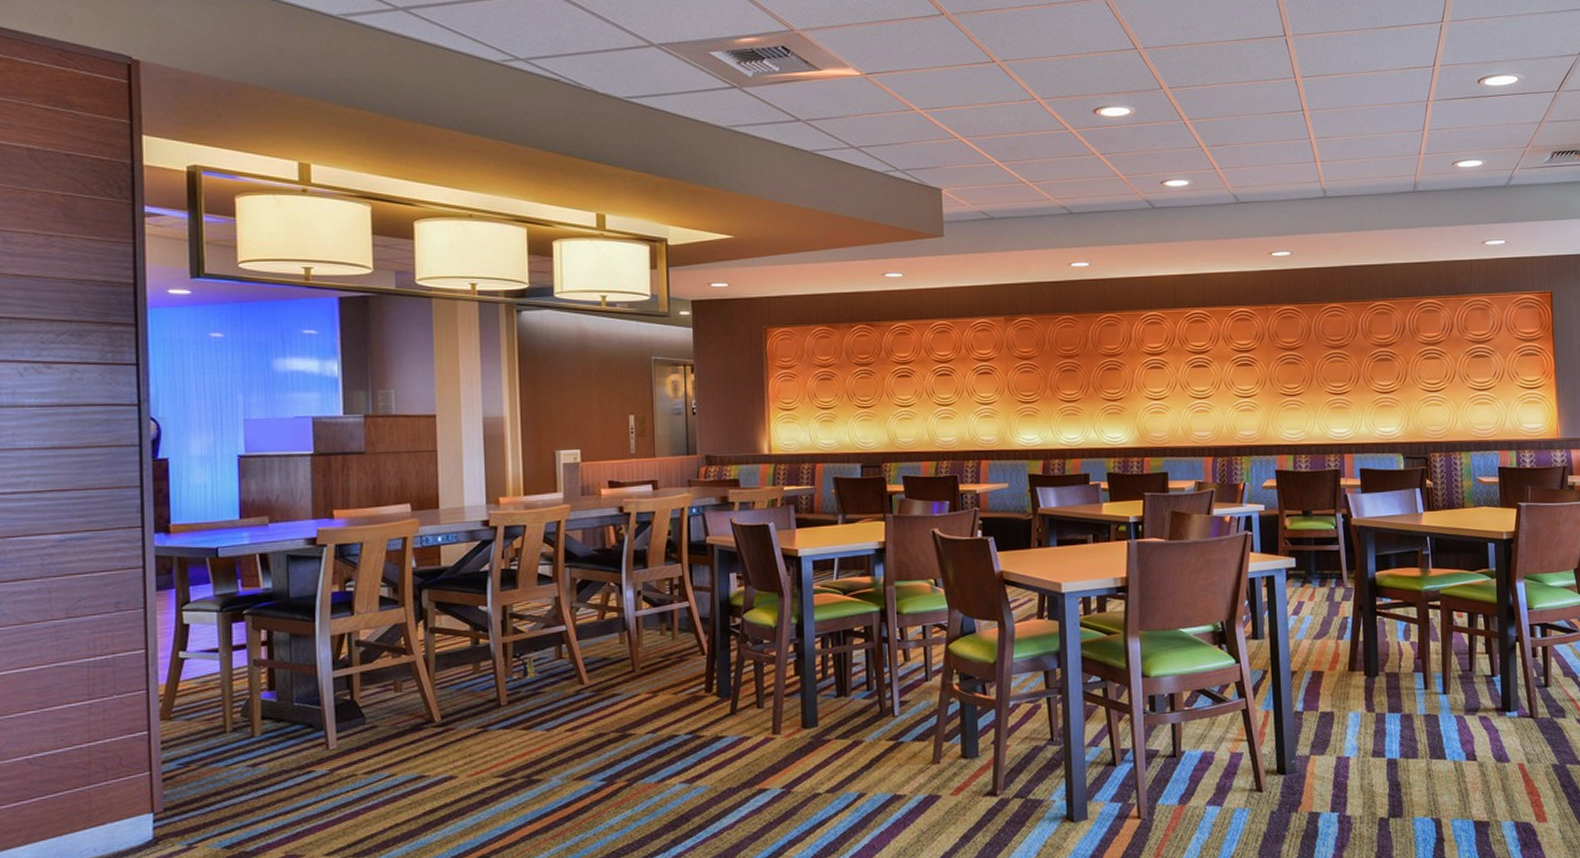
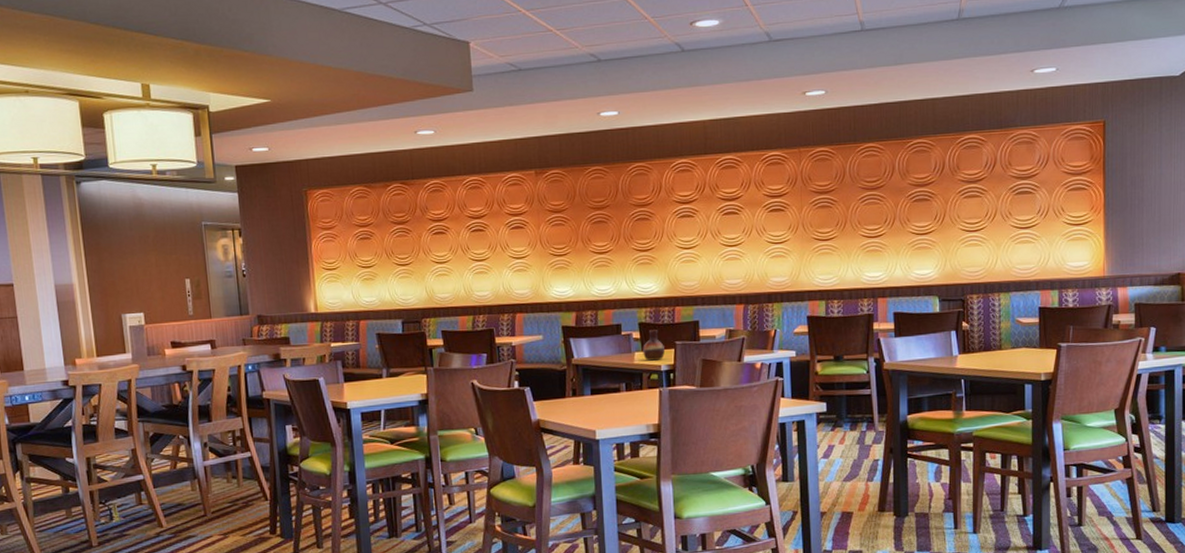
vase: none [1111,480,1133,512] -> present [643,330,665,361]

